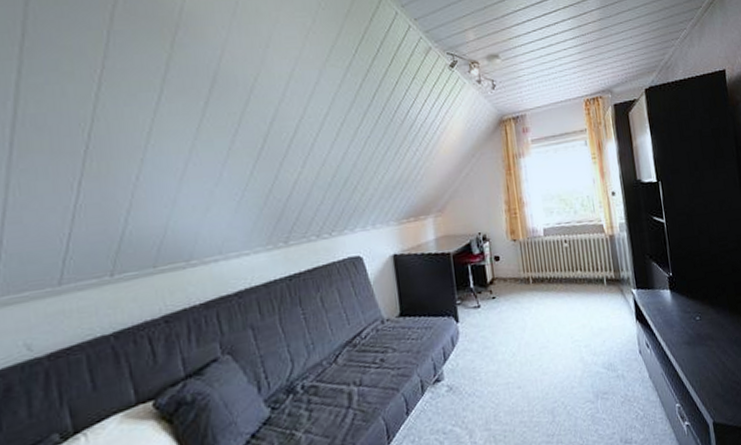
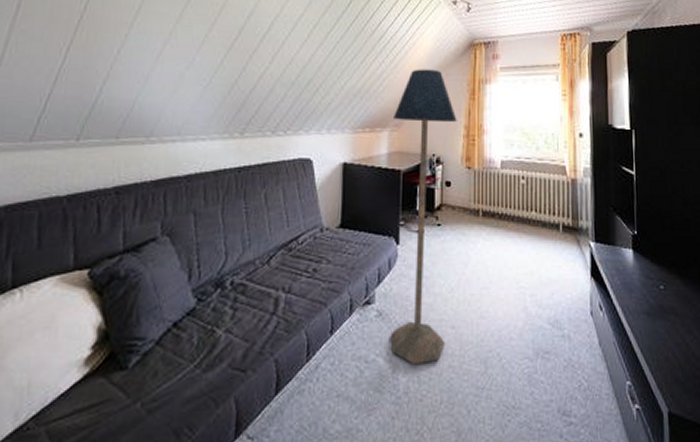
floor lamp: none [435,150,515,428] -> present [390,69,457,365]

